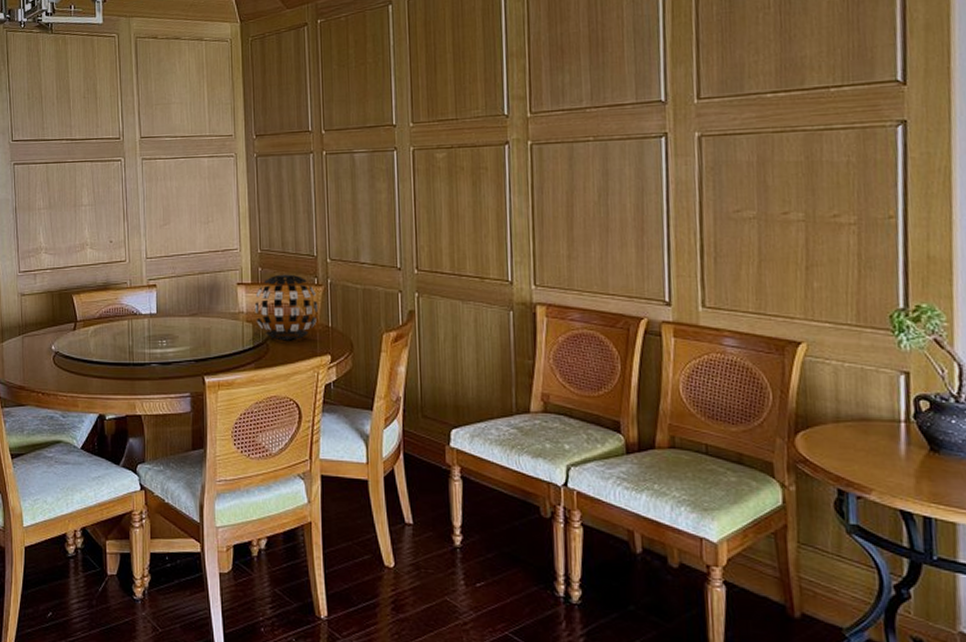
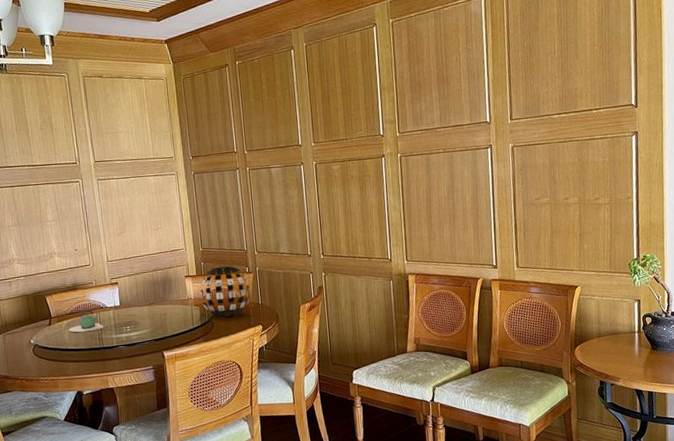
teapot: none [94,314,136,342] -> present [68,309,104,333]

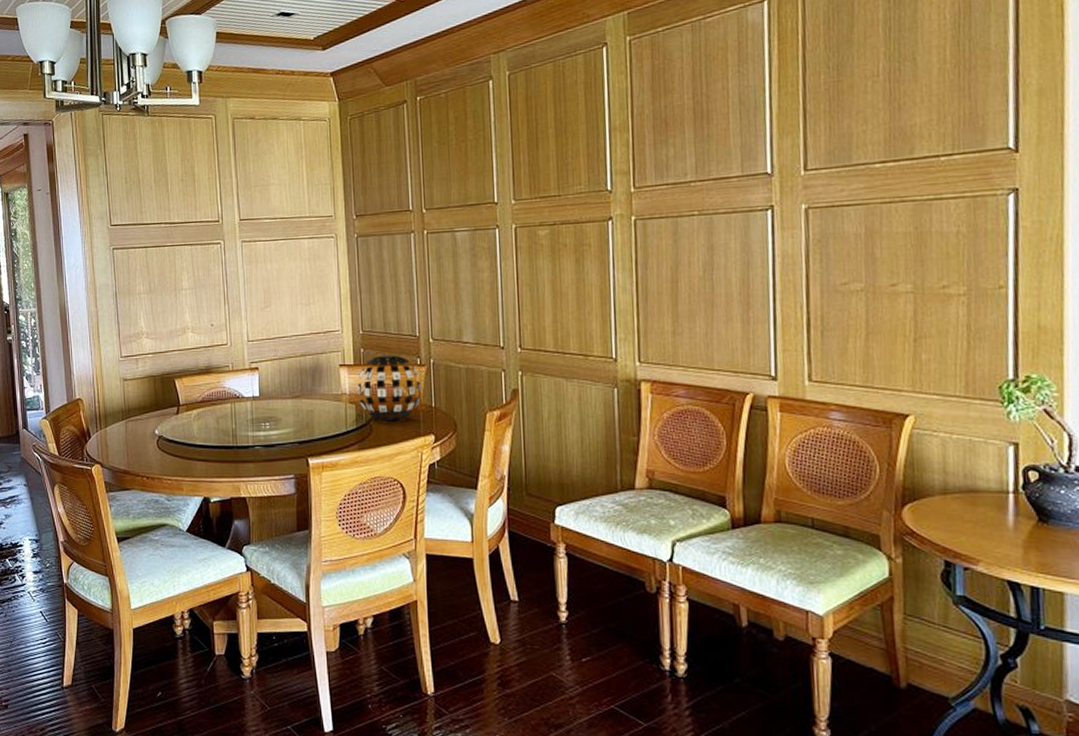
teapot: present [68,309,104,333] -> none [198,397,239,426]

